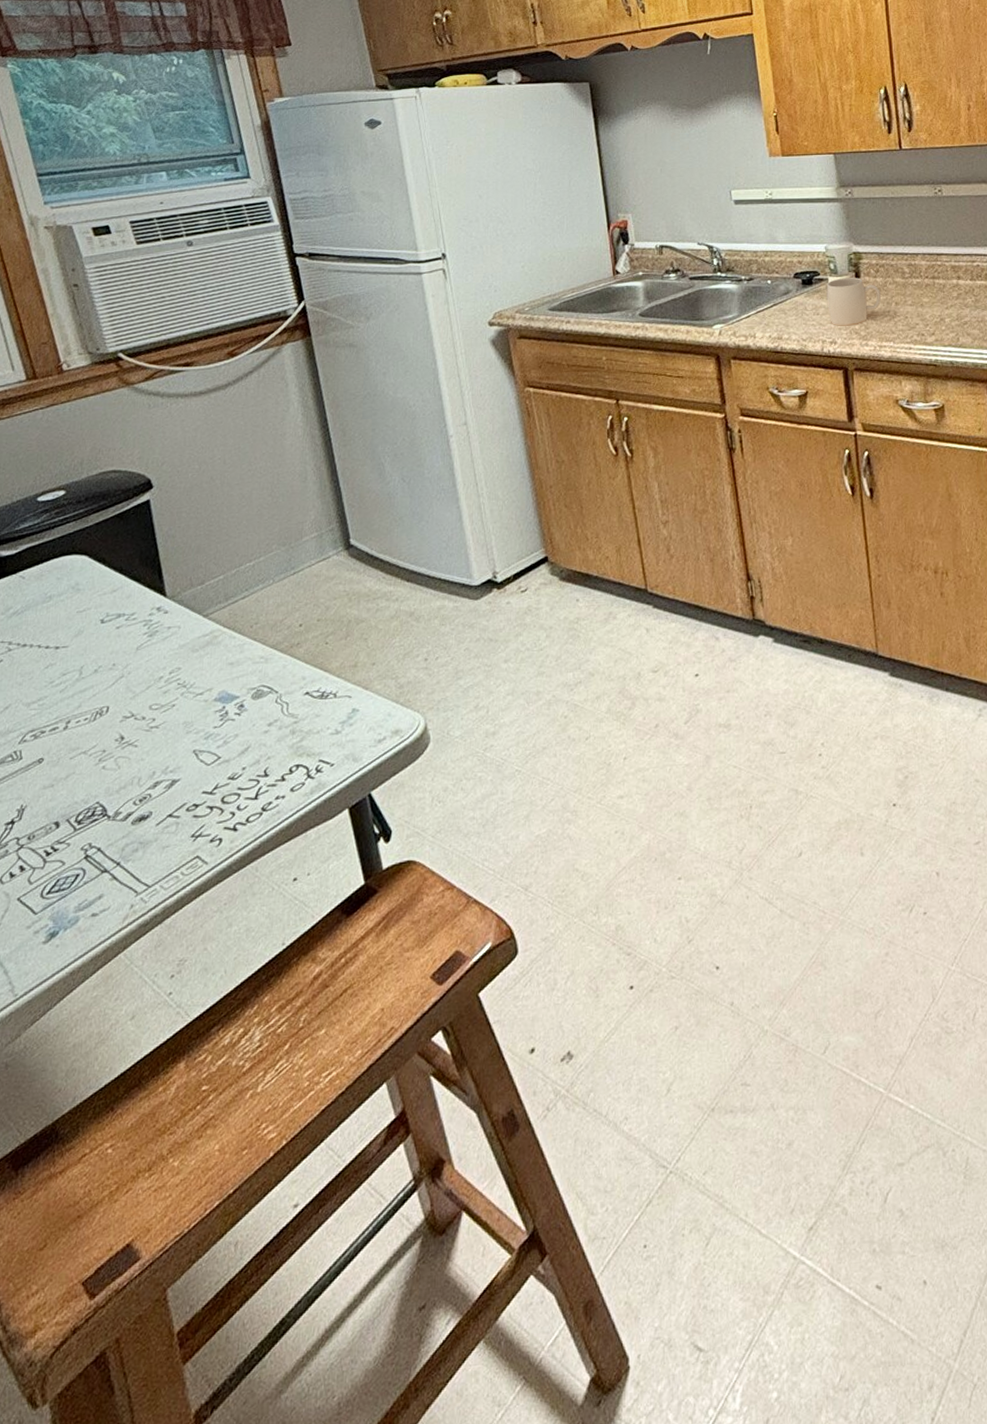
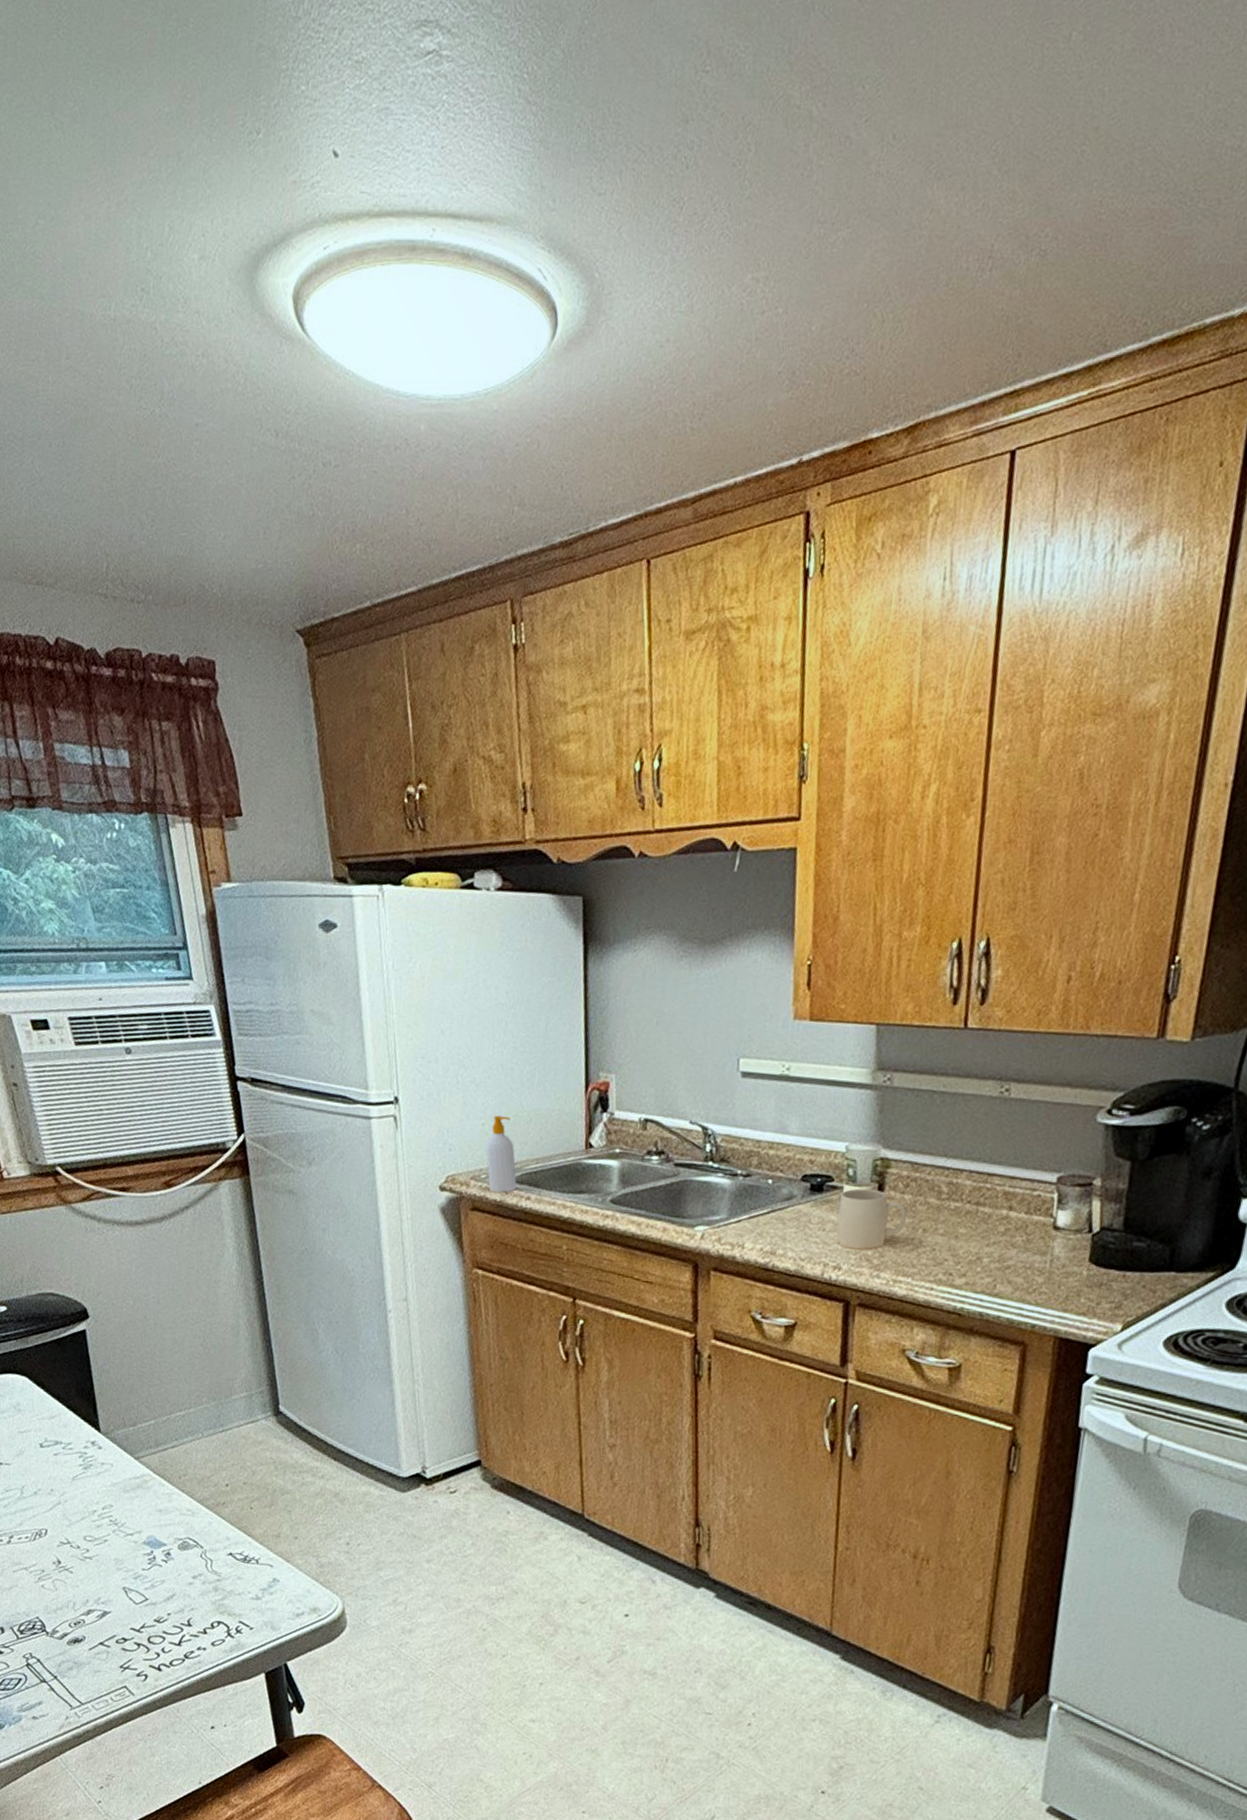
soap bottle: none [527,257,557,321] -> present [485,1115,517,1194]

